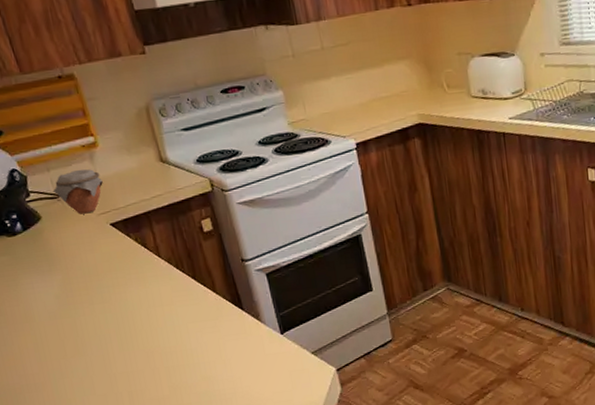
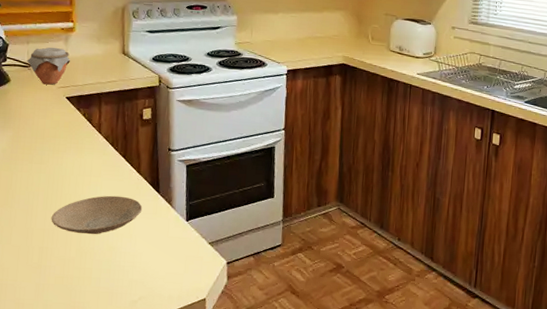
plate: none [131,320,230,370] -> present [51,195,143,235]

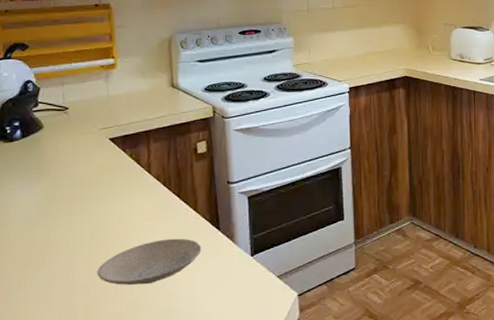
jar: present [26,47,70,85] -> none [61,86,112,127]

